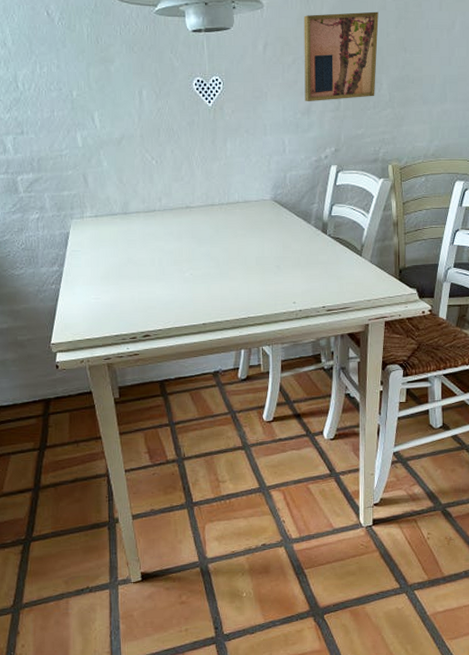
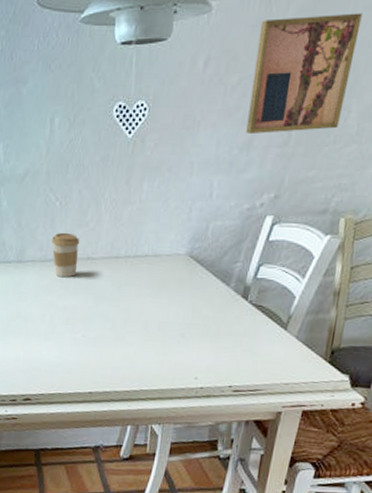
coffee cup: none [153,186,179,225] -> present [52,232,80,278]

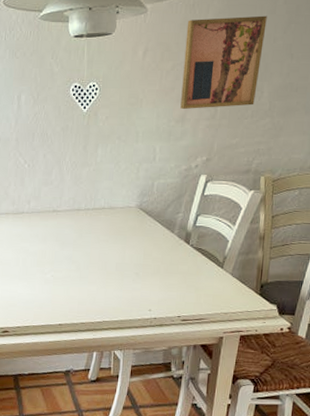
coffee cup: present [52,232,80,278] -> none [22,189,47,227]

